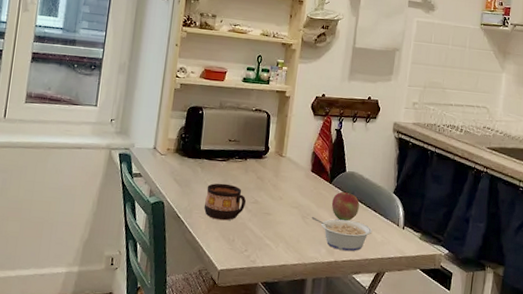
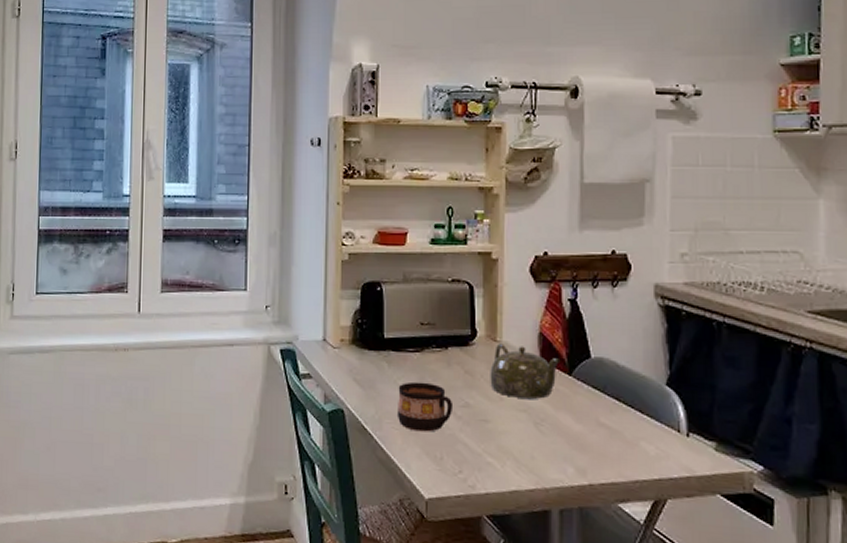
teapot: none [274,158,325,199] -> present [490,343,561,399]
legume: present [312,217,373,252] -> none [548,423,641,471]
fruit: present [331,191,360,221] -> none [574,385,616,428]

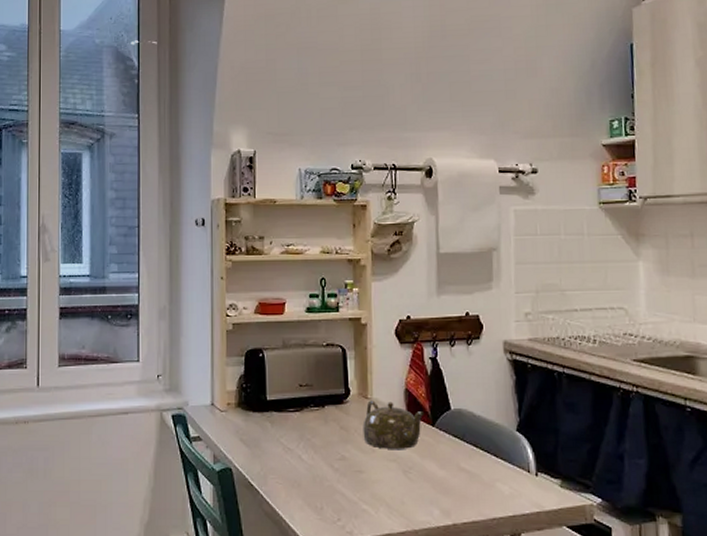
cup: present [396,381,454,432] -> none [280,439,331,485]

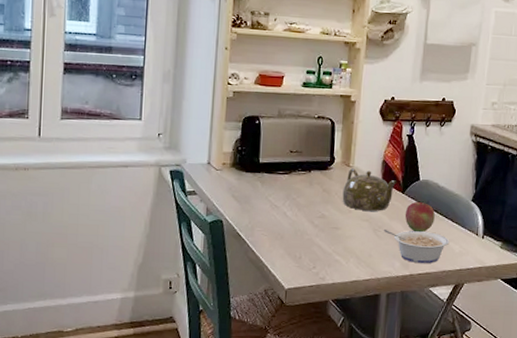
legume: none [416,471,496,511] -> present [384,230,450,264]
fruit: none [438,434,475,472] -> present [405,201,435,233]

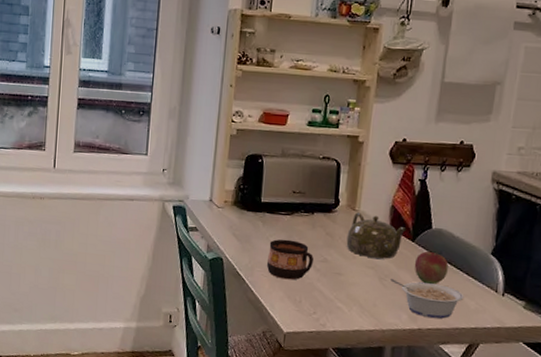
cup: none [266,198,313,237] -> present [266,239,314,280]

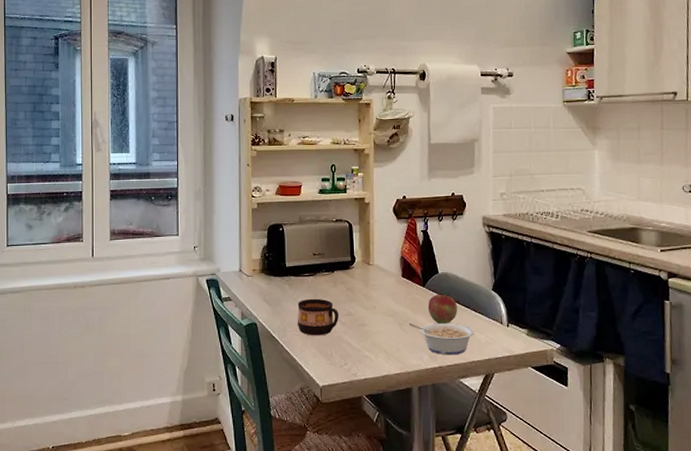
teapot: present [346,212,407,259] -> none [365,266,417,306]

